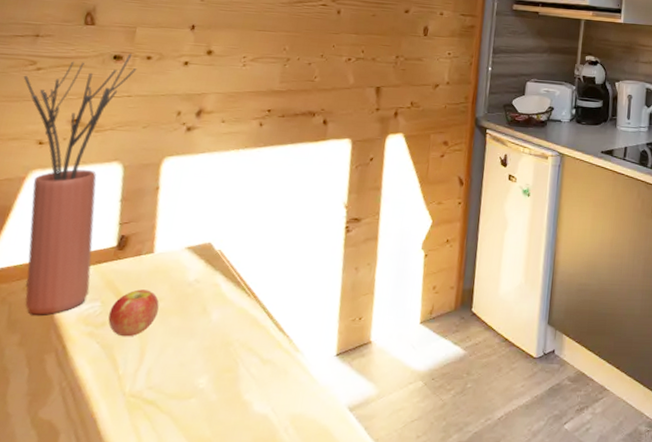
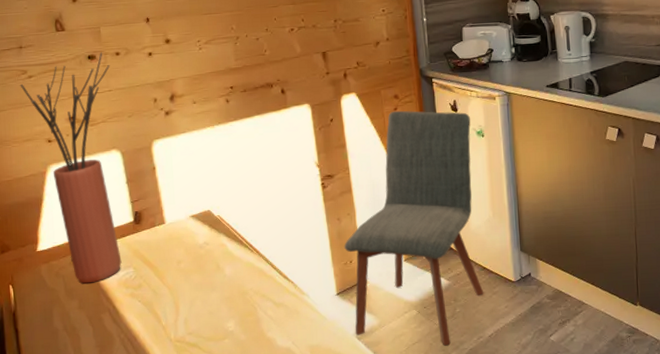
fruit: present [108,289,160,337] -> none [142,254,181,295]
chair: none [347,158,519,427] -> present [344,110,484,346]

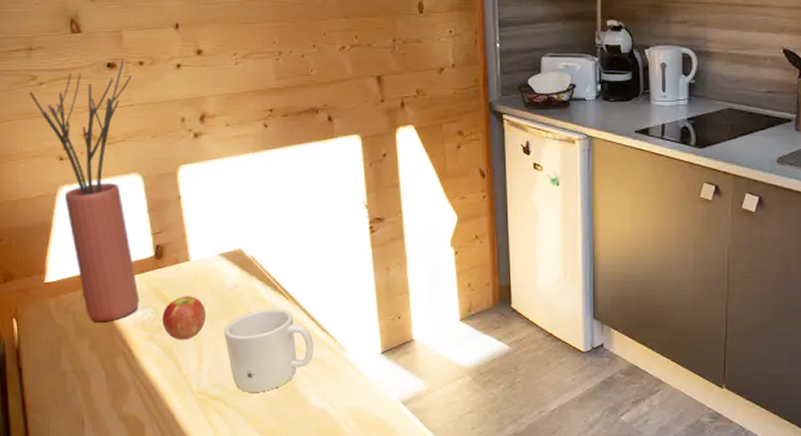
fruit: none [142,254,181,295] -> present [162,296,206,340]
mug: none [197,261,278,338] -> present [223,309,314,392]
chair: present [344,110,484,346] -> none [392,149,549,419]

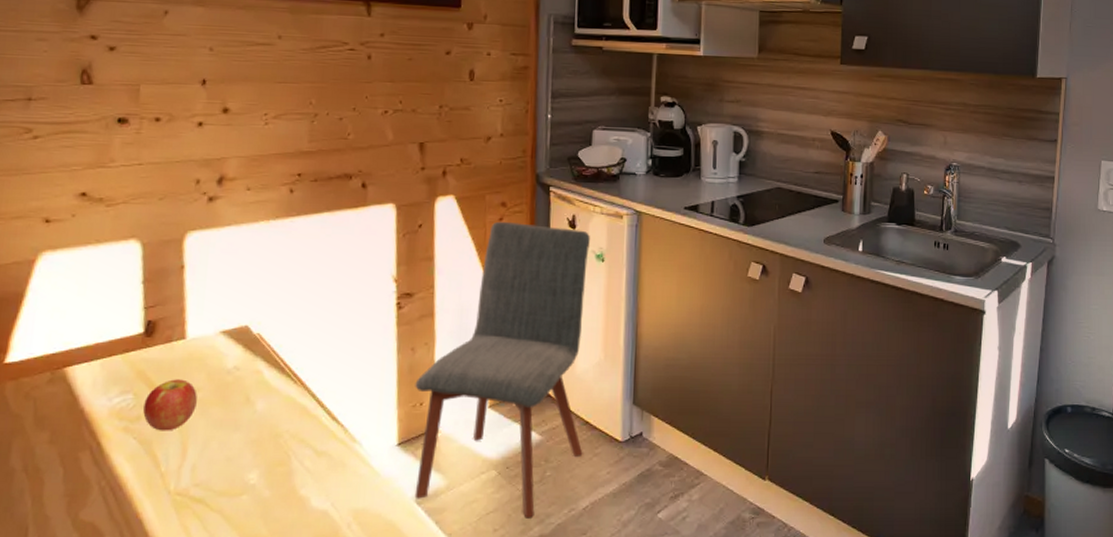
vase: present [28,60,140,322] -> none [19,115,146,410]
mug: present [223,309,314,392] -> none [215,394,321,492]
chair: none [392,149,549,419] -> present [414,221,590,518]

